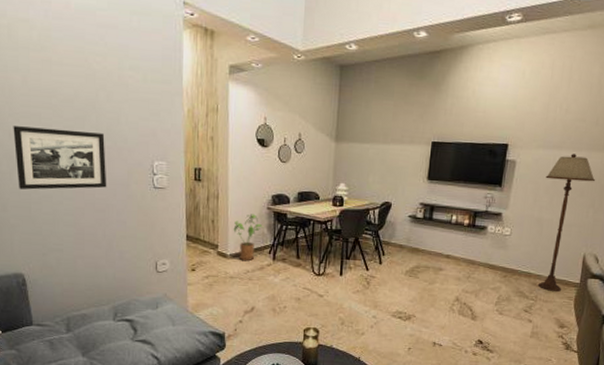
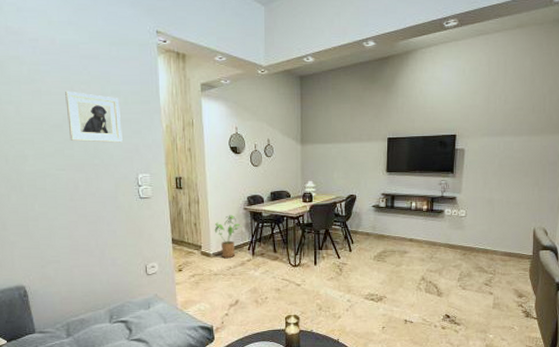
picture frame: present [13,126,107,190] -> none [9,151,97,208]
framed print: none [78,62,139,125] -> present [65,91,123,143]
floor lamp: present [537,154,596,292] -> none [492,139,538,264]

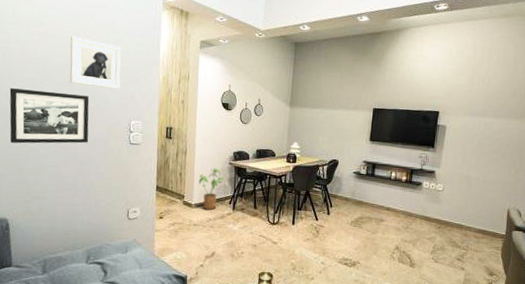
picture frame: none [9,151,97,208] -> present [9,88,90,144]

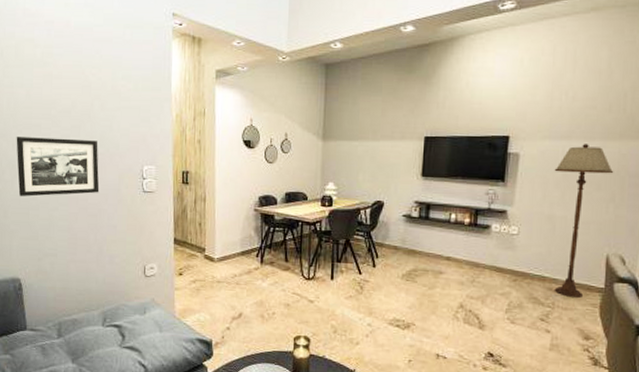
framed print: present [69,35,121,89] -> none [75,75,130,131]
house plant: present [198,168,226,211] -> none [220,216,251,265]
floor lamp: none [468,121,516,242] -> present [554,144,614,298]

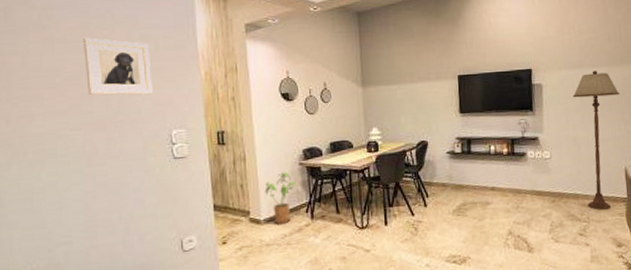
picture frame: present [16,137,100,197] -> none [11,107,121,180]
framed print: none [75,75,130,131] -> present [83,37,153,95]
house plant: none [220,216,251,265] -> present [264,172,298,225]

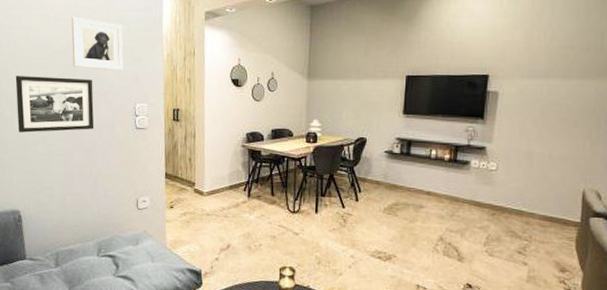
picture frame: none [11,107,121,180] -> present [15,76,94,133]
house plant: present [264,172,298,225] -> none [209,152,239,199]
floor lamp: present [573,71,620,210] -> none [531,82,591,231]

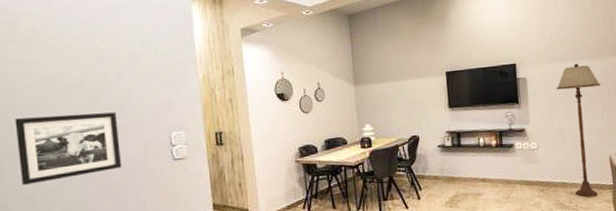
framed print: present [71,16,124,71] -> none [85,45,153,101]
floor lamp: none [531,82,591,231] -> present [556,64,601,198]

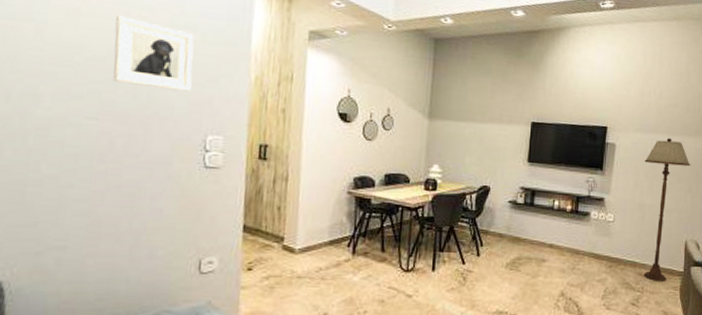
picture frame: present [15,112,122,185] -> none [10,86,144,168]
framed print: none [85,45,153,101] -> present [113,15,194,92]

